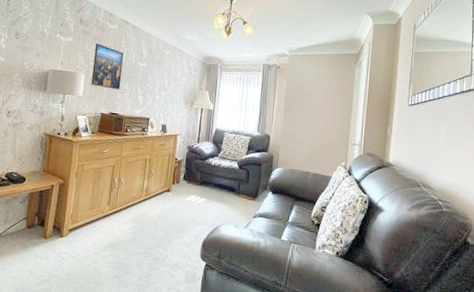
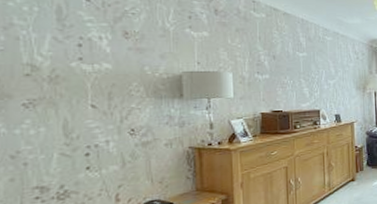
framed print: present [91,43,124,90] -> none [240,36,280,85]

